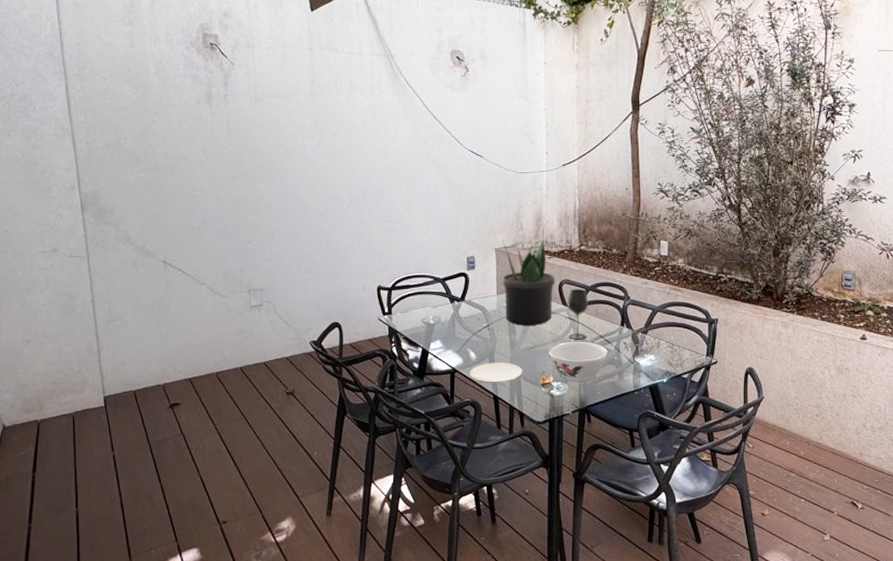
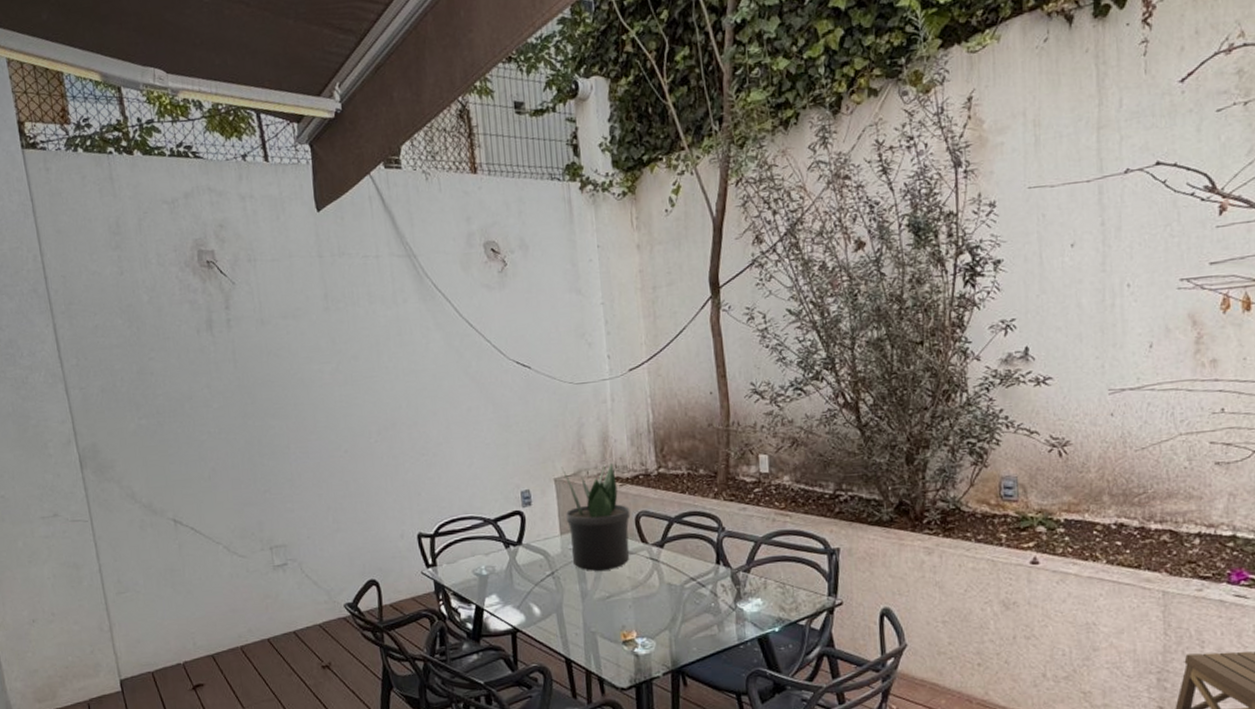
plate: present [469,362,523,384] -> none [533,616,599,644]
bowl: present [549,341,608,383] -> none [628,586,703,638]
wine glass: present [568,288,589,340] -> none [647,521,675,585]

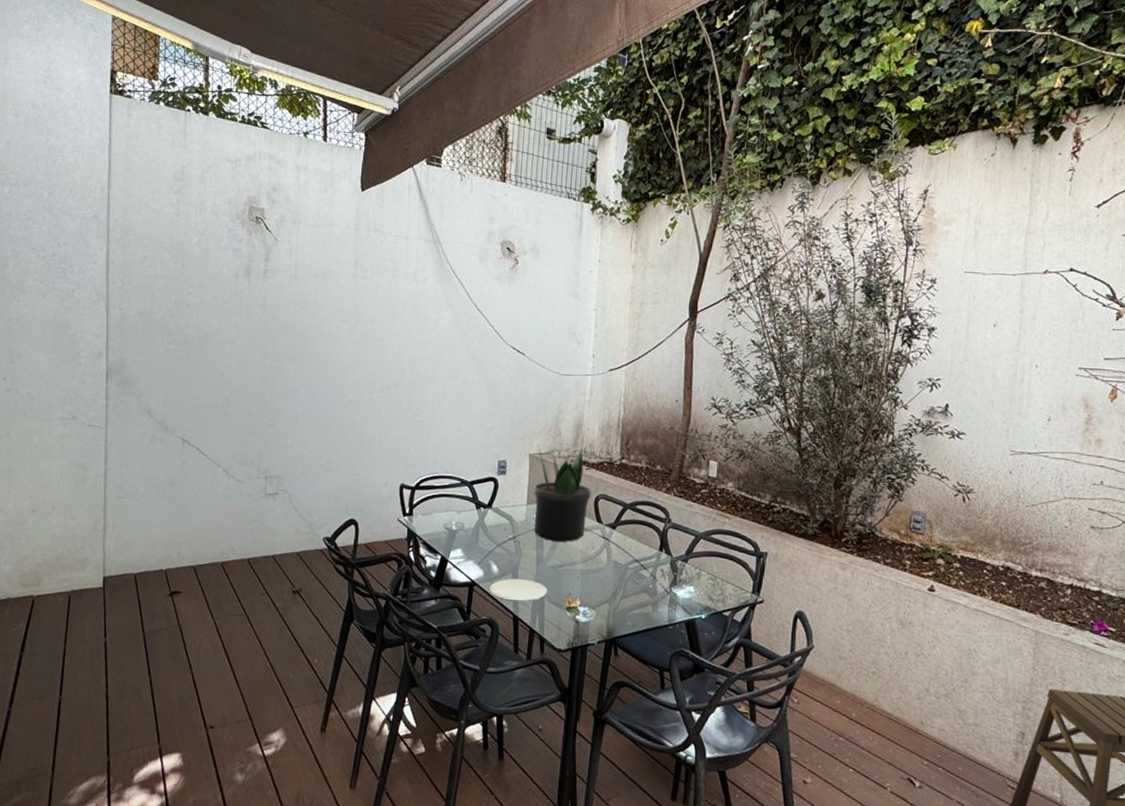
plate: none [533,616,599,644] -> present [489,578,547,603]

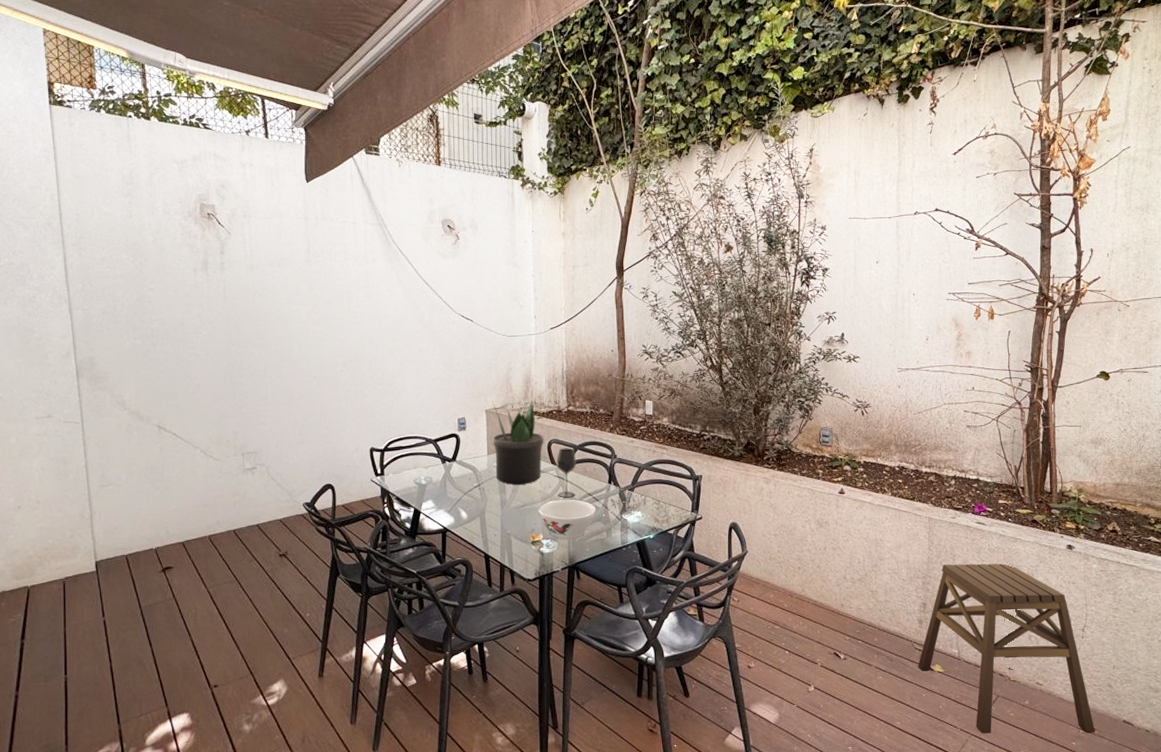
plate: present [489,578,547,603] -> none [460,521,513,542]
bowl: none [577,563,643,610] -> present [538,499,596,540]
wine glass: none [601,505,626,562] -> present [556,448,577,498]

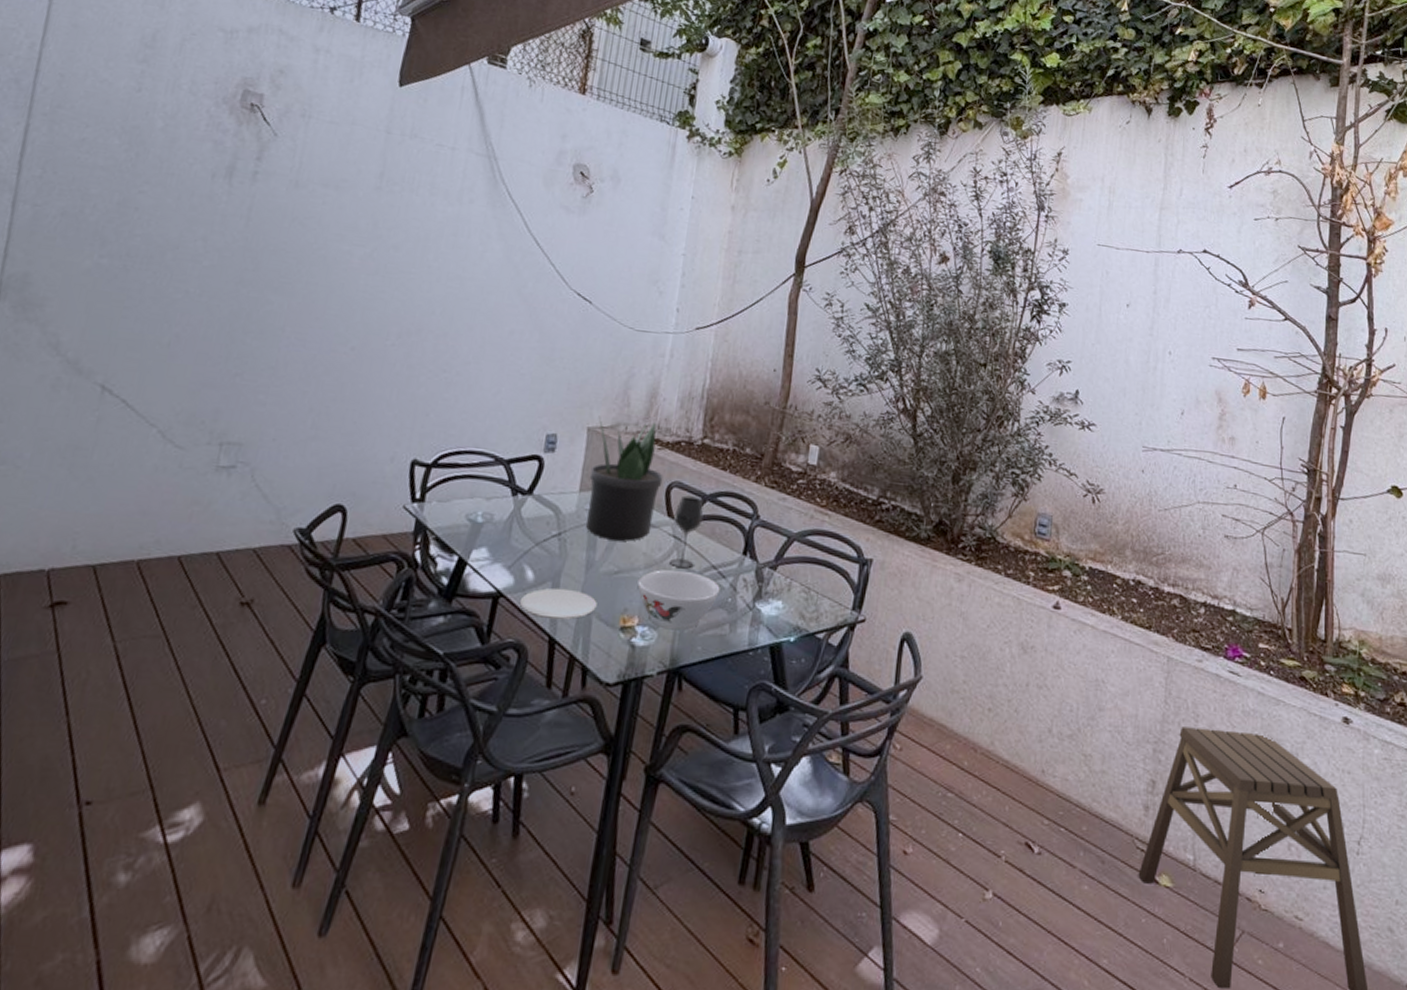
plate: none [460,521,513,542] -> present [519,587,597,620]

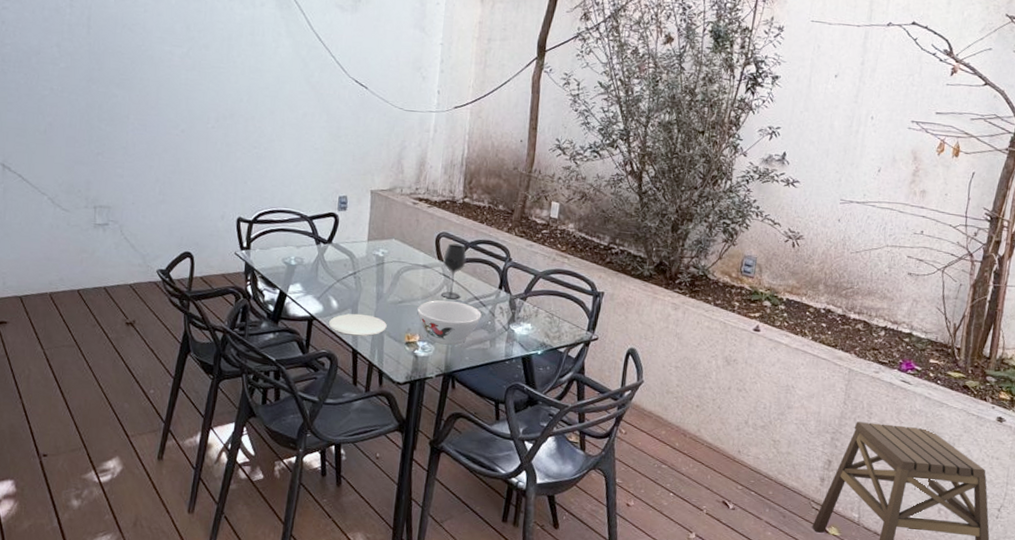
planter: present [585,415,663,541] -> none [374,181,433,279]

